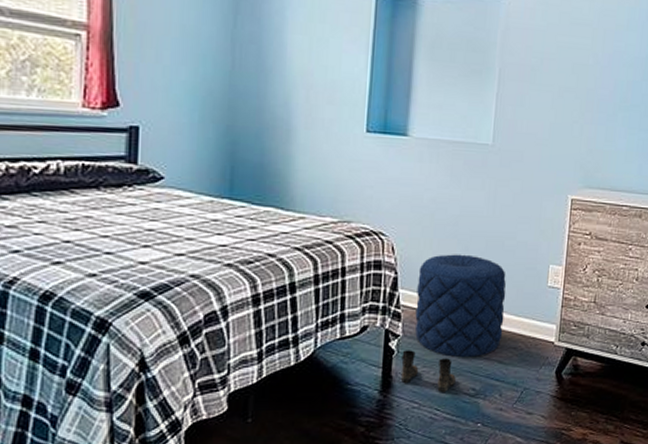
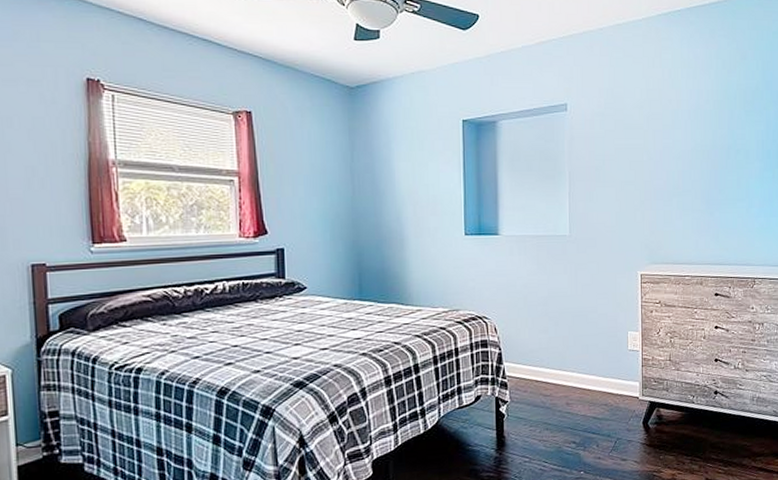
boots: present [401,350,456,392] -> none [511,413,558,447]
pouf: present [415,254,506,357] -> none [518,328,594,416]

